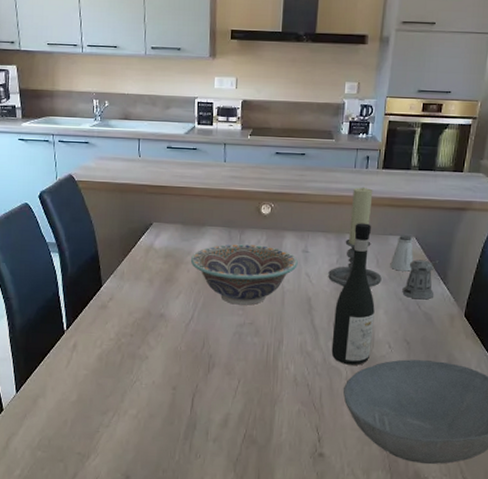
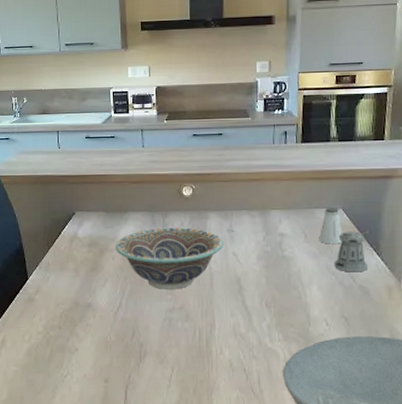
candle holder: present [328,186,382,287] -> none [256,162,312,264]
wine bottle: present [331,223,375,365] -> none [266,198,308,346]

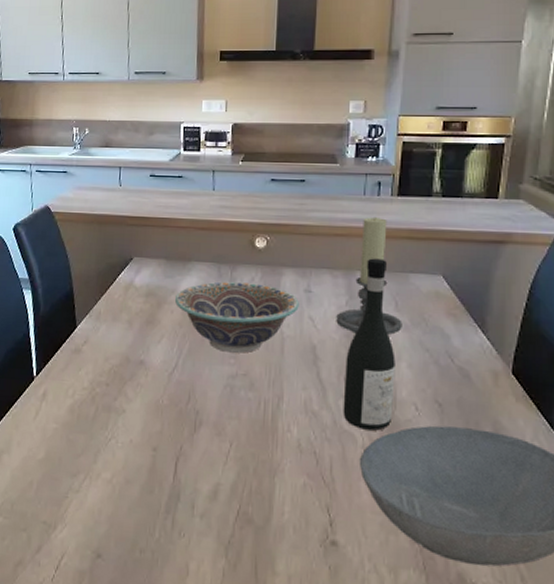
candle holder: none [256,162,312,264] -> present [336,216,402,335]
wine bottle: none [266,198,308,346] -> present [343,258,396,431]
saltshaker: present [319,207,343,244] -> none [412,273,441,317]
pepper shaker: present [334,231,371,273] -> none [429,302,476,352]

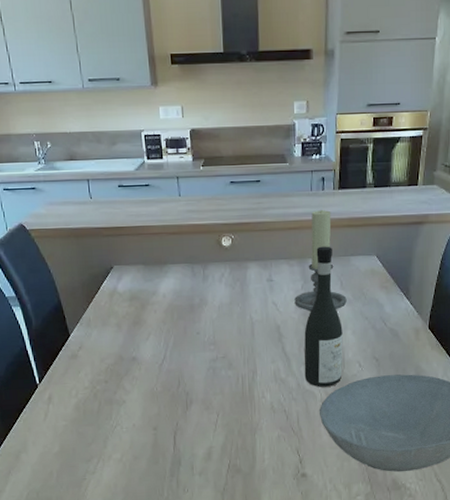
decorative bowl: present [174,281,299,353] -> none [156,278,264,340]

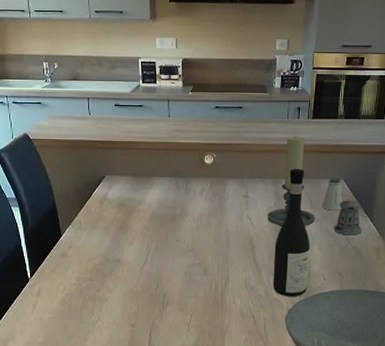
saltshaker: none [354,254,376,291] -> present [322,178,343,211]
pepper shaker: none [367,276,402,317] -> present [334,200,367,235]

